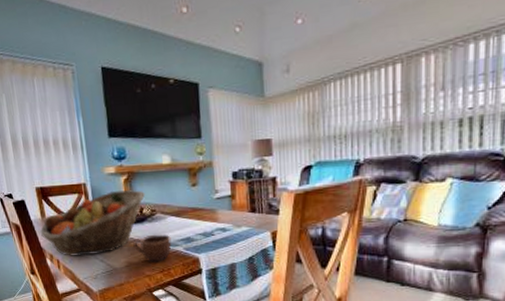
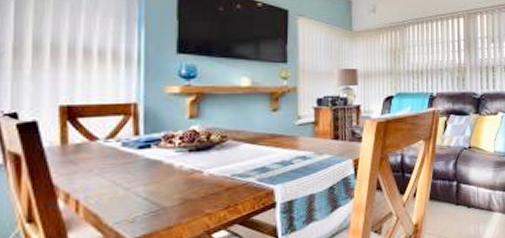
fruit basket: present [40,190,146,256] -> none [54,113,216,195]
mug: present [133,234,172,263] -> none [193,163,242,198]

